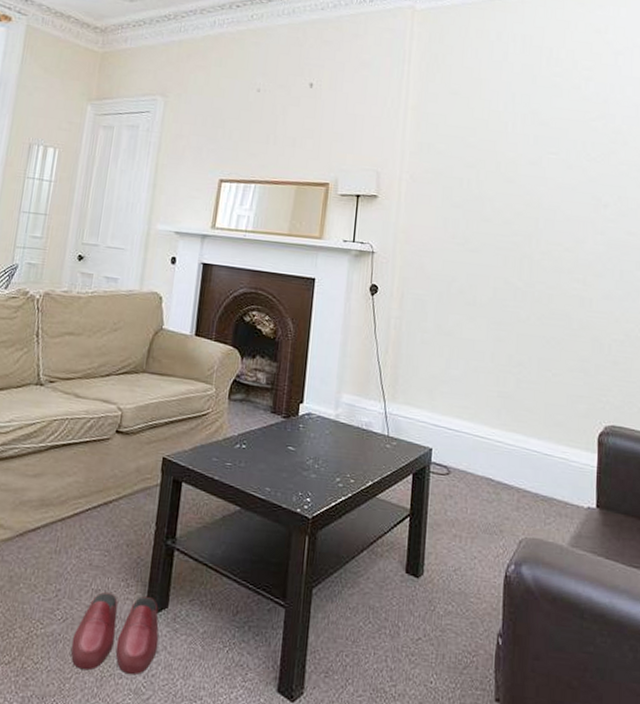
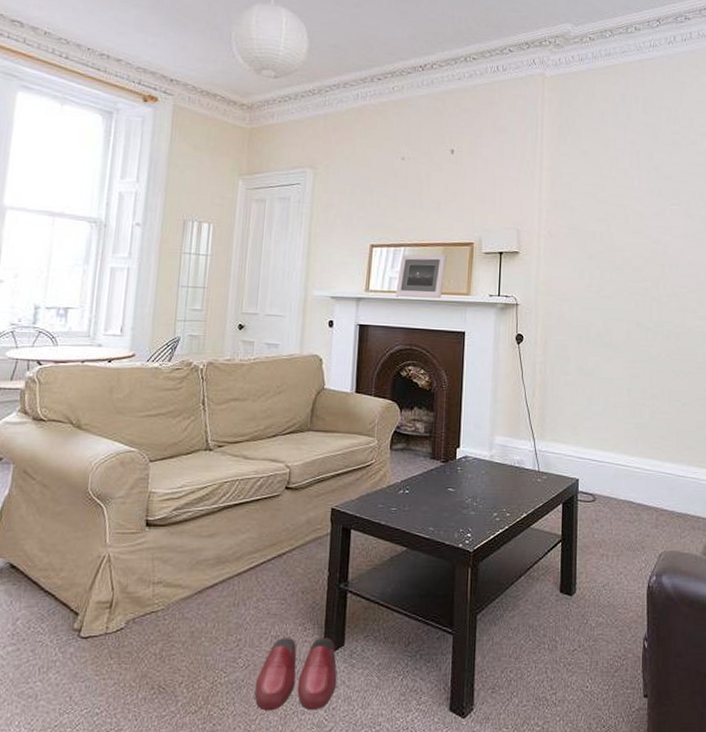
picture frame: none [243,191,300,241] -> present [395,253,447,298]

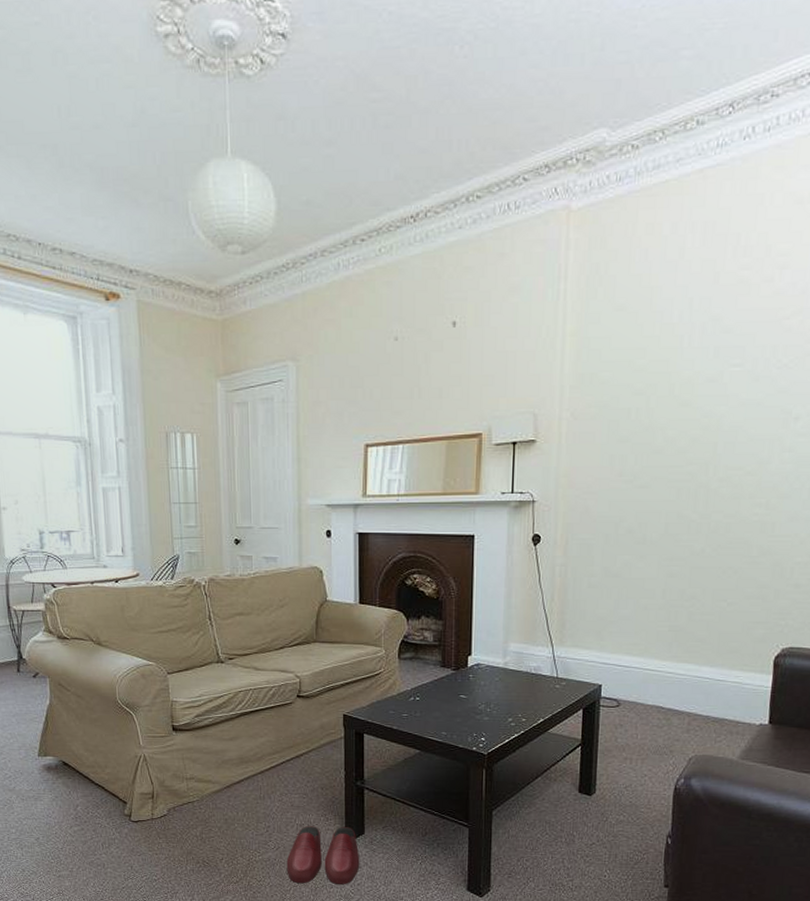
picture frame: present [395,253,447,298] -> none [395,449,451,500]

